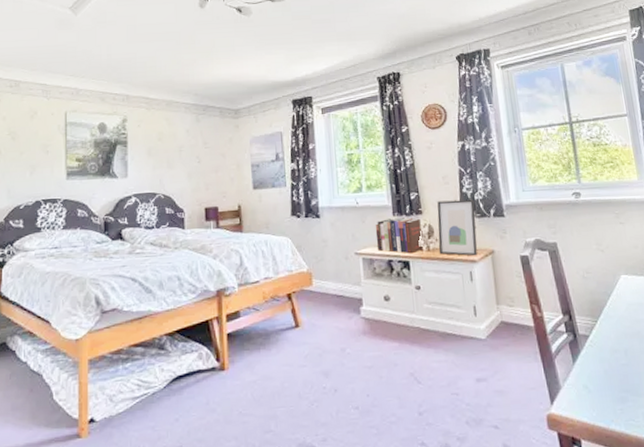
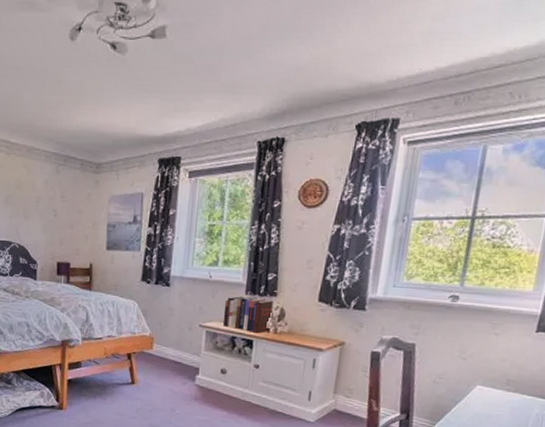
picture frame: present [437,199,478,256] -> none [285,285,337,345]

